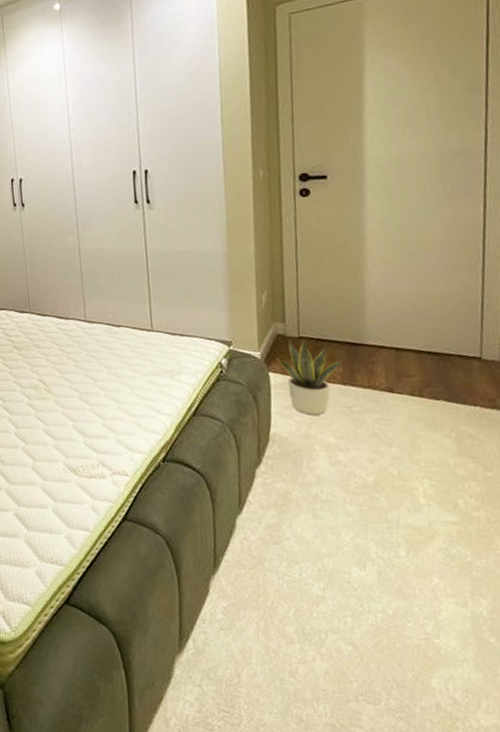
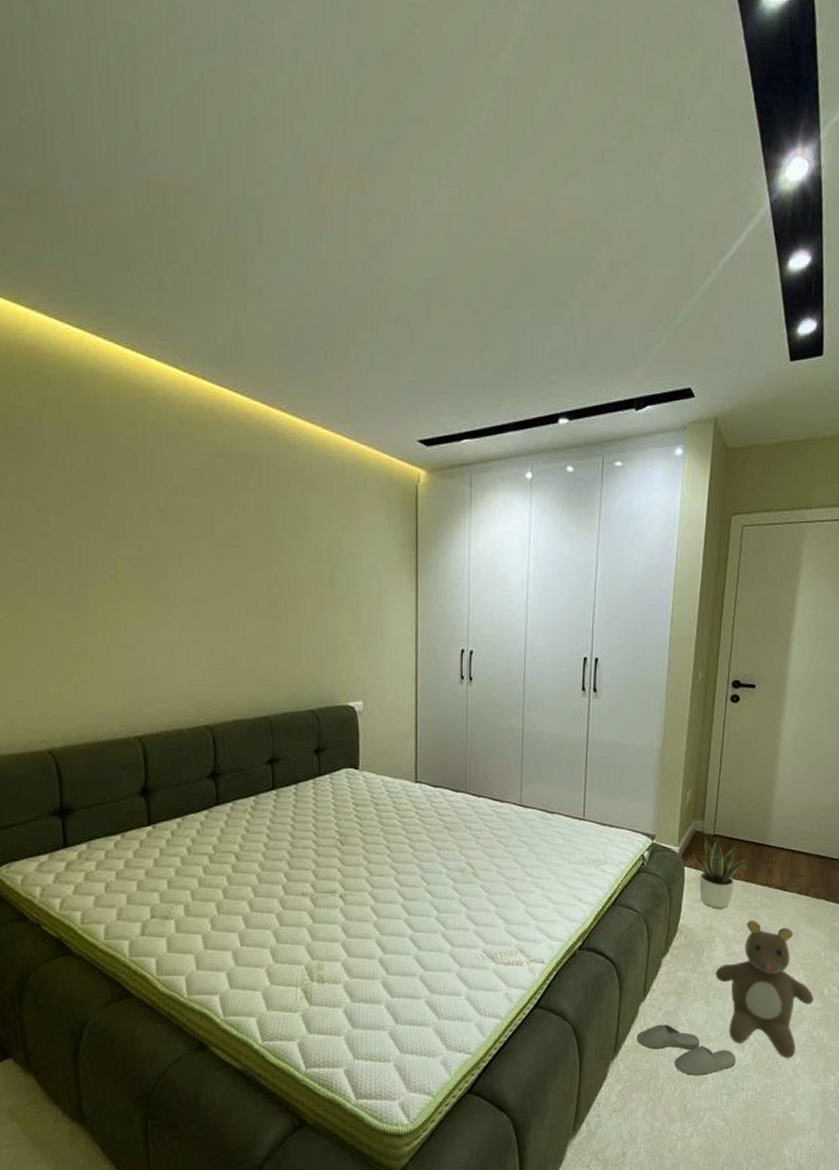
slippers: none [237,538,358,594] -> present [636,1024,736,1075]
teddy bear: none [320,426,447,579] -> present [715,920,814,1059]

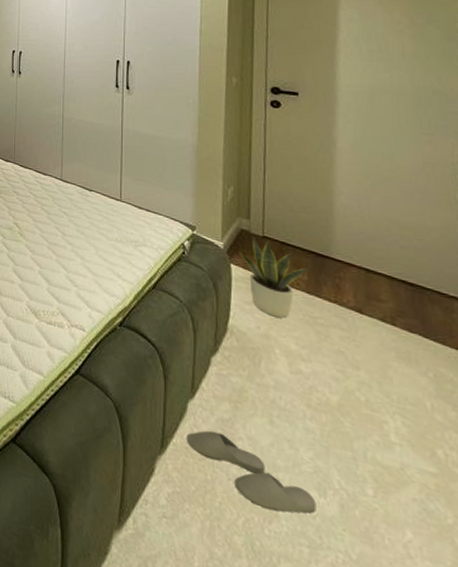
teddy bear: present [715,920,814,1059] -> none [278,338,423,529]

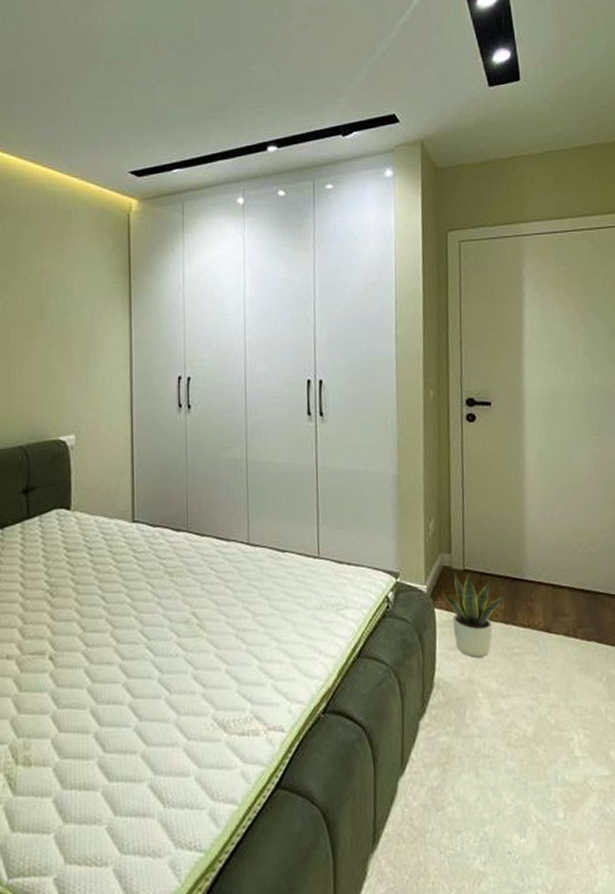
slippers: present [186,430,316,514] -> none [398,804,518,871]

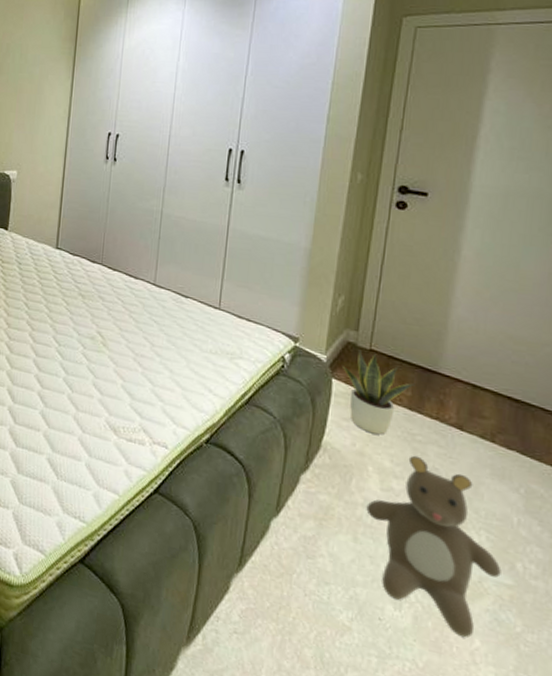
teddy bear: none [482,669,600,844] -> present [366,455,502,638]

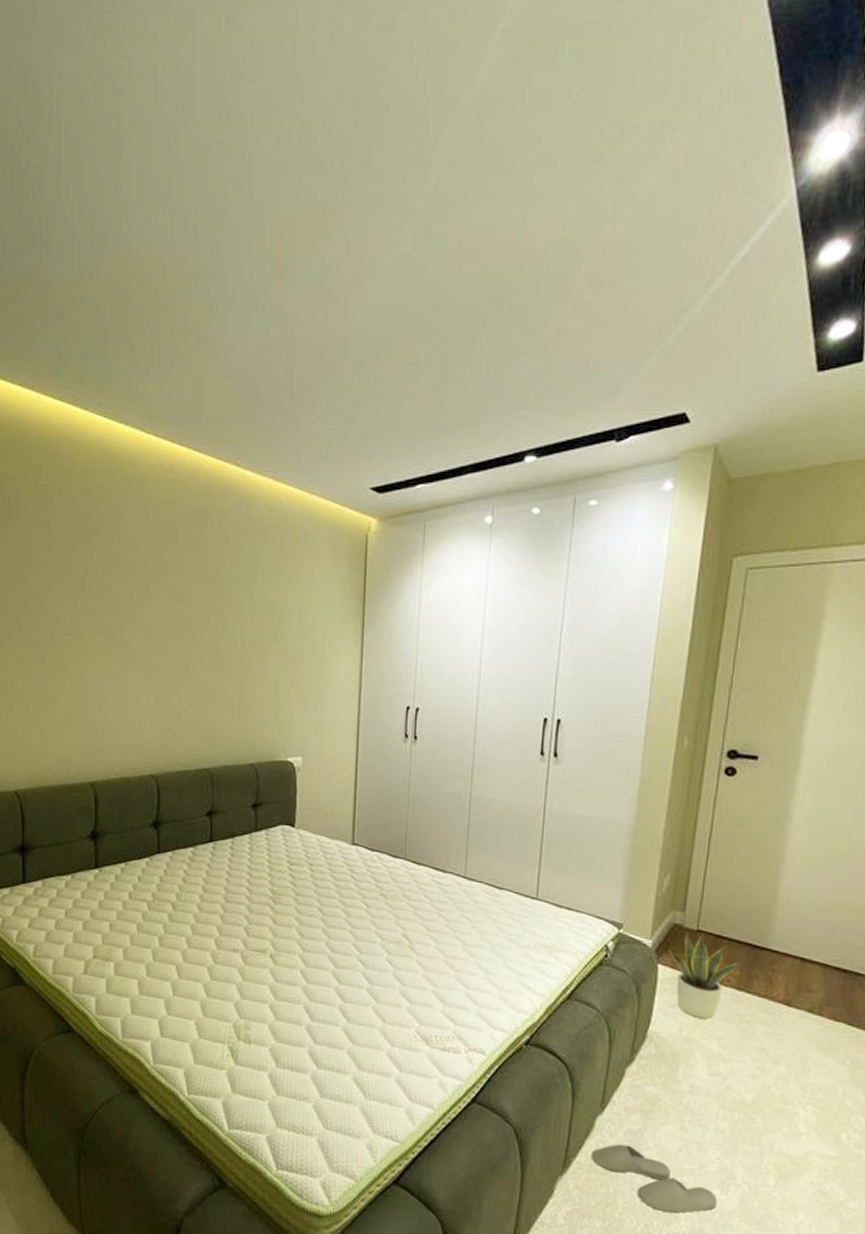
slippers: none [266,548,390,626] -> present [591,1144,717,1213]
teddy bear: present [366,455,502,638] -> none [693,1036,827,1213]

